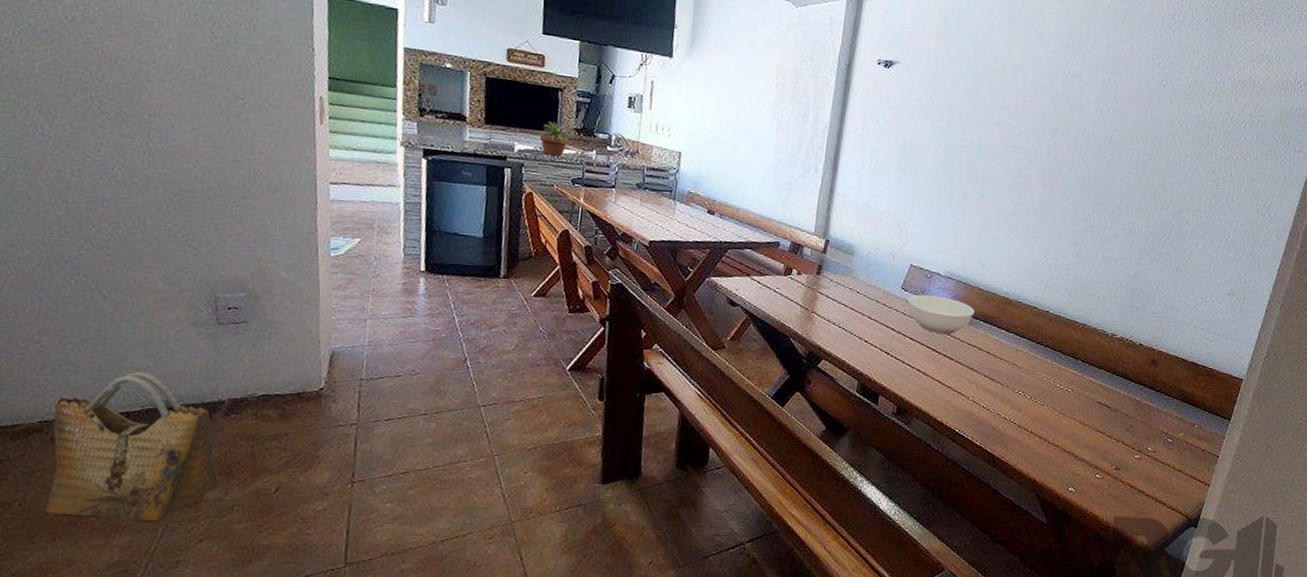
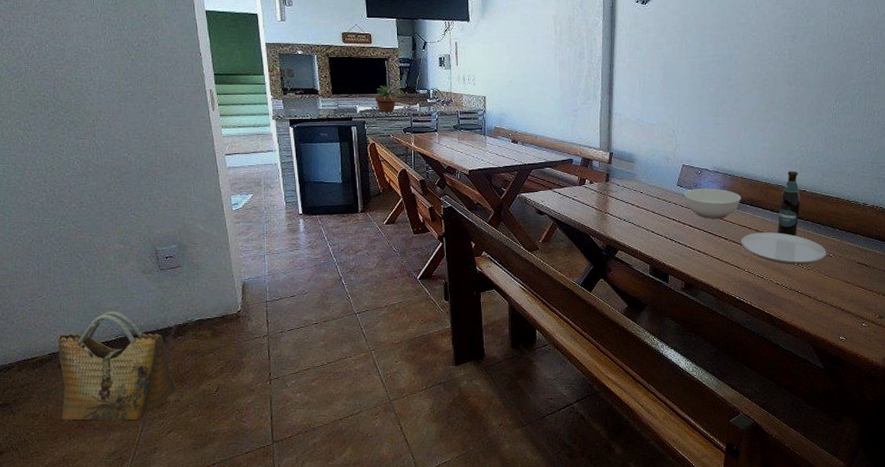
plate: none [968,355,1065,399] -> present [741,232,827,265]
bottle: none [1012,286,1043,364] -> present [778,171,801,236]

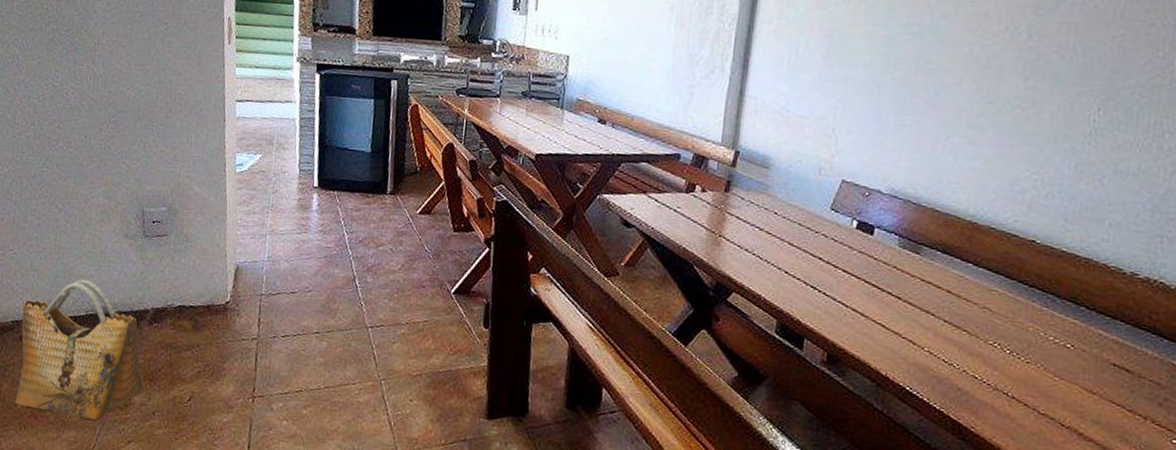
potted plant: present [370,86,401,113] -> none [419,30,459,66]
bowl: present [684,188,742,219] -> none [839,217,930,267]
plate: present [741,232,827,265] -> none [921,294,1062,354]
bottle: present [778,171,801,236] -> none [983,208,1026,309]

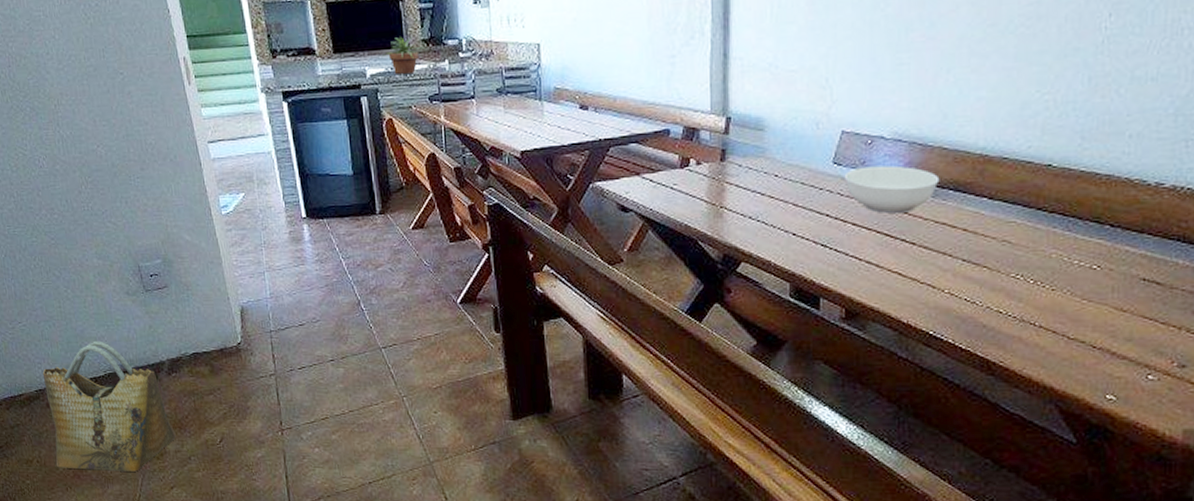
potted plant: none [419,30,459,66] -> present [382,36,424,75]
bowl: none [839,217,930,267] -> present [844,165,940,213]

